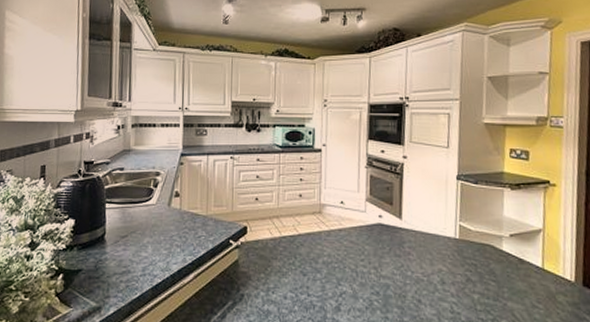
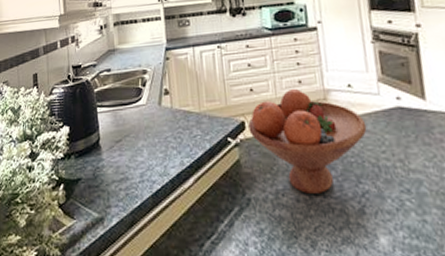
fruit bowl: none [250,200,352,292] -> present [248,88,367,194]

